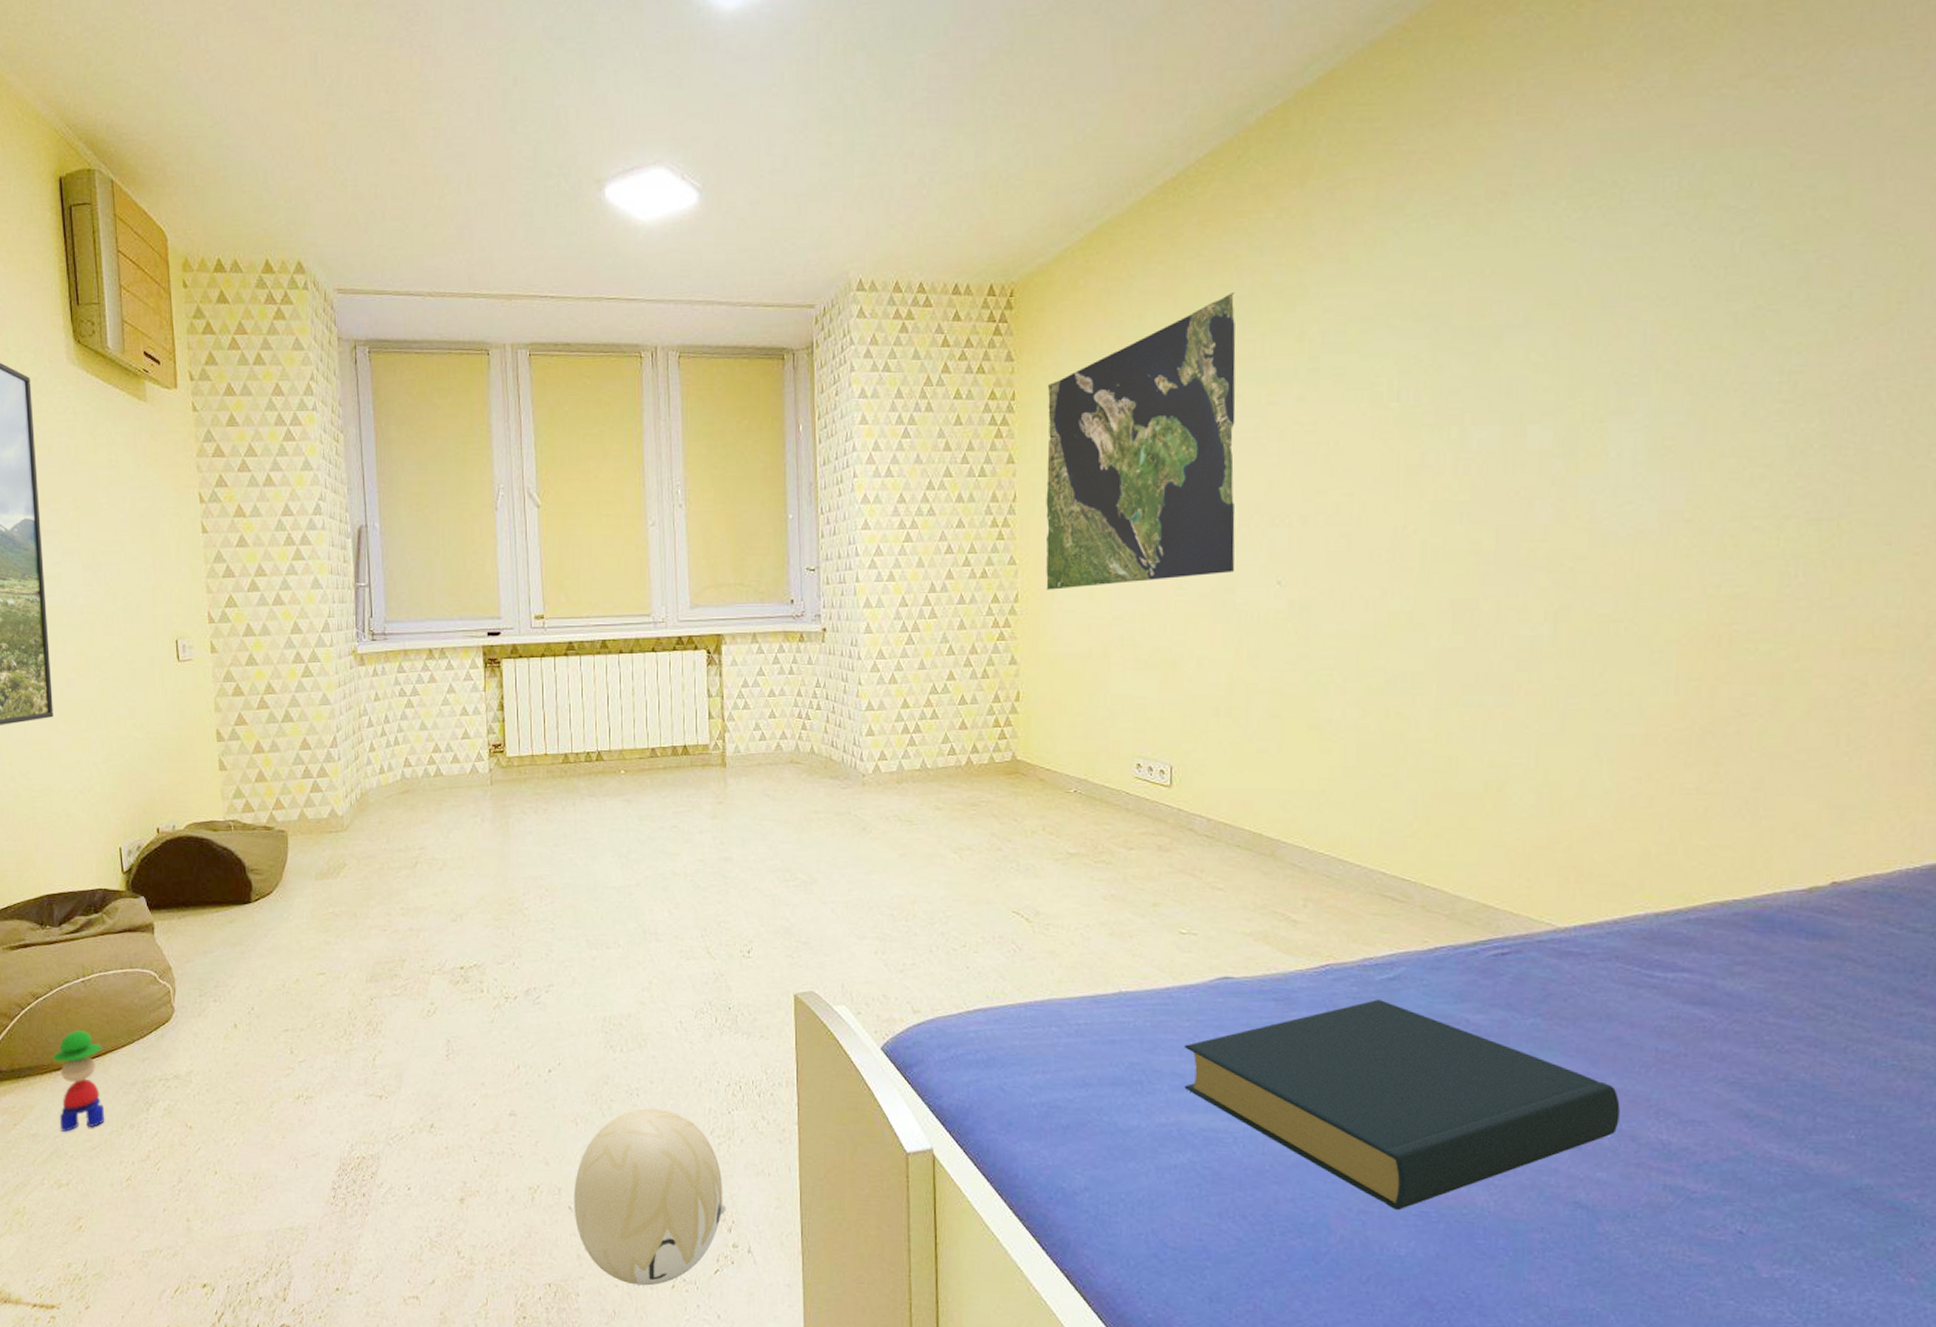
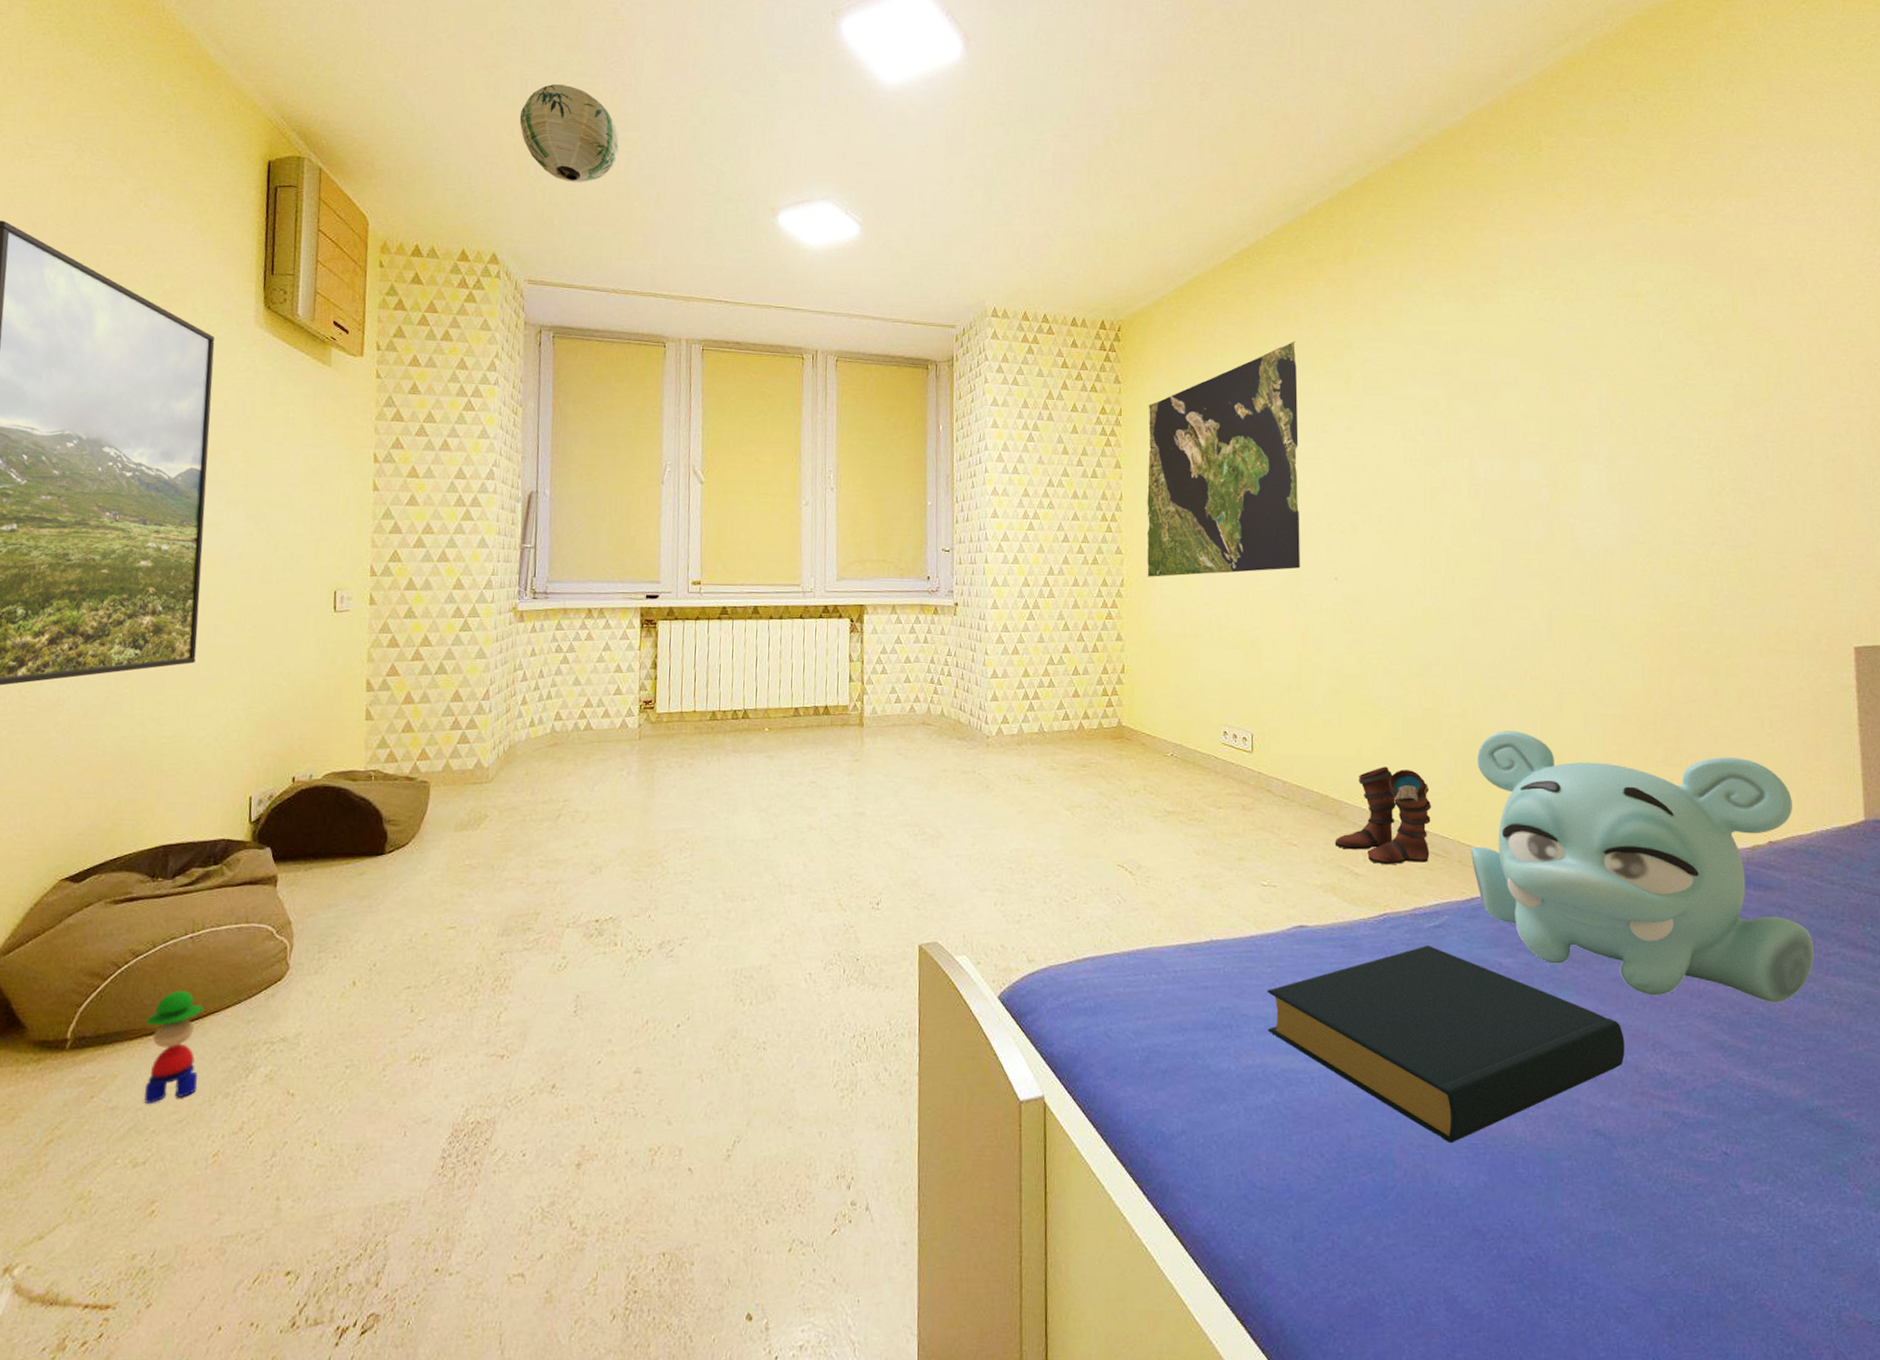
paper lantern: none [312,53,422,171] -> present [519,83,619,183]
ball: present [574,1108,726,1286] -> none [693,1062,846,1250]
boots: none [1268,800,1389,911] -> present [1334,766,1431,865]
teddy bear: none [1436,756,1882,1068] -> present [1470,731,1814,1002]

